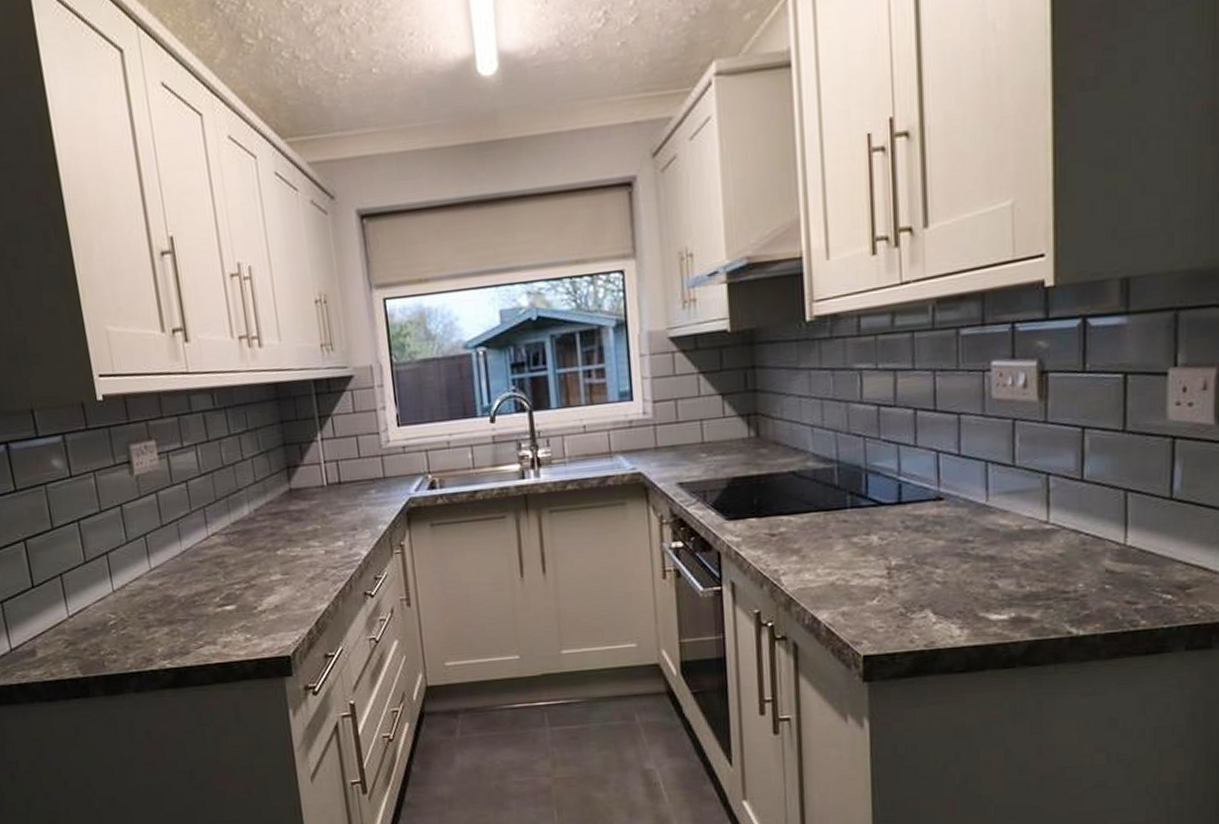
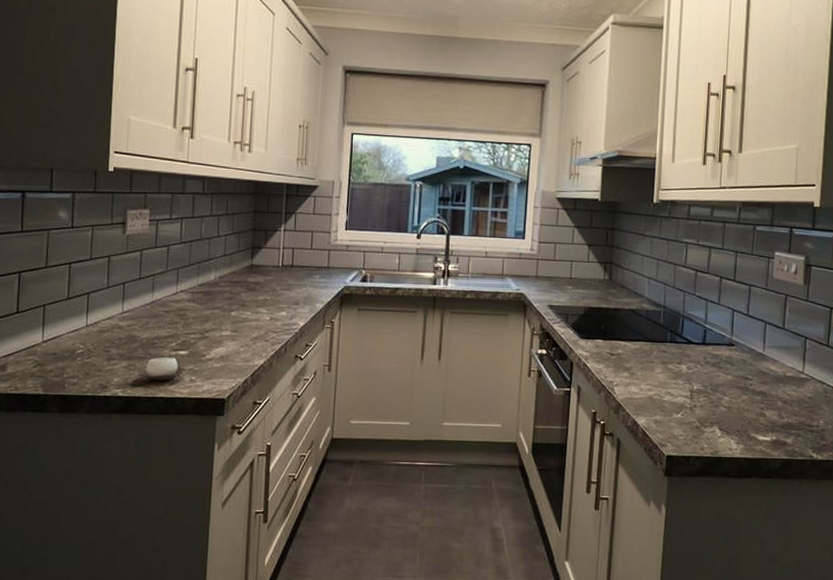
cup: none [183,615,240,645] -> present [137,357,188,381]

